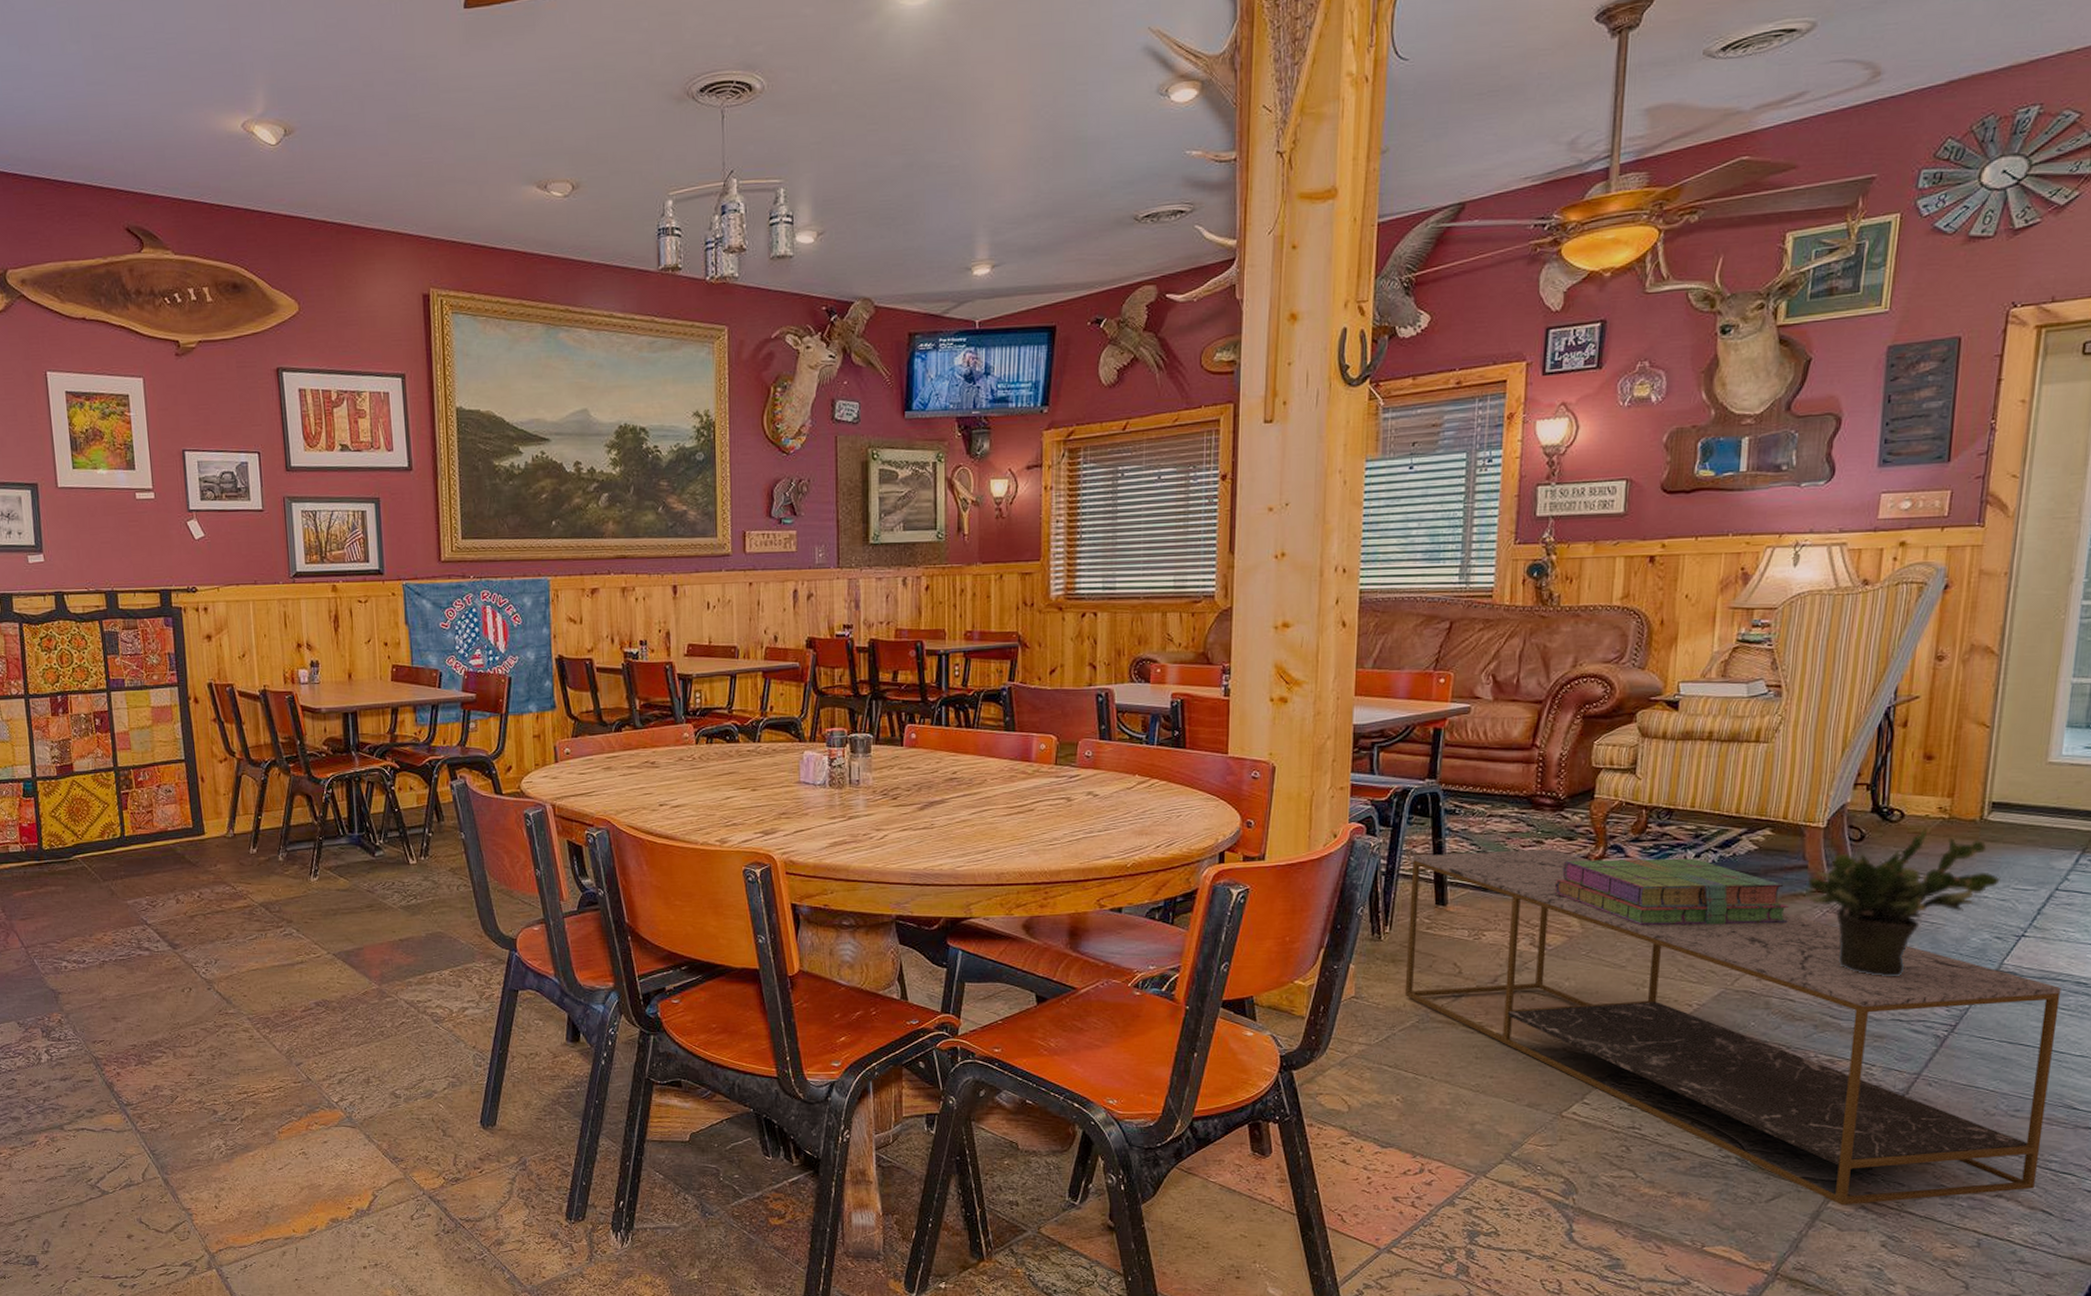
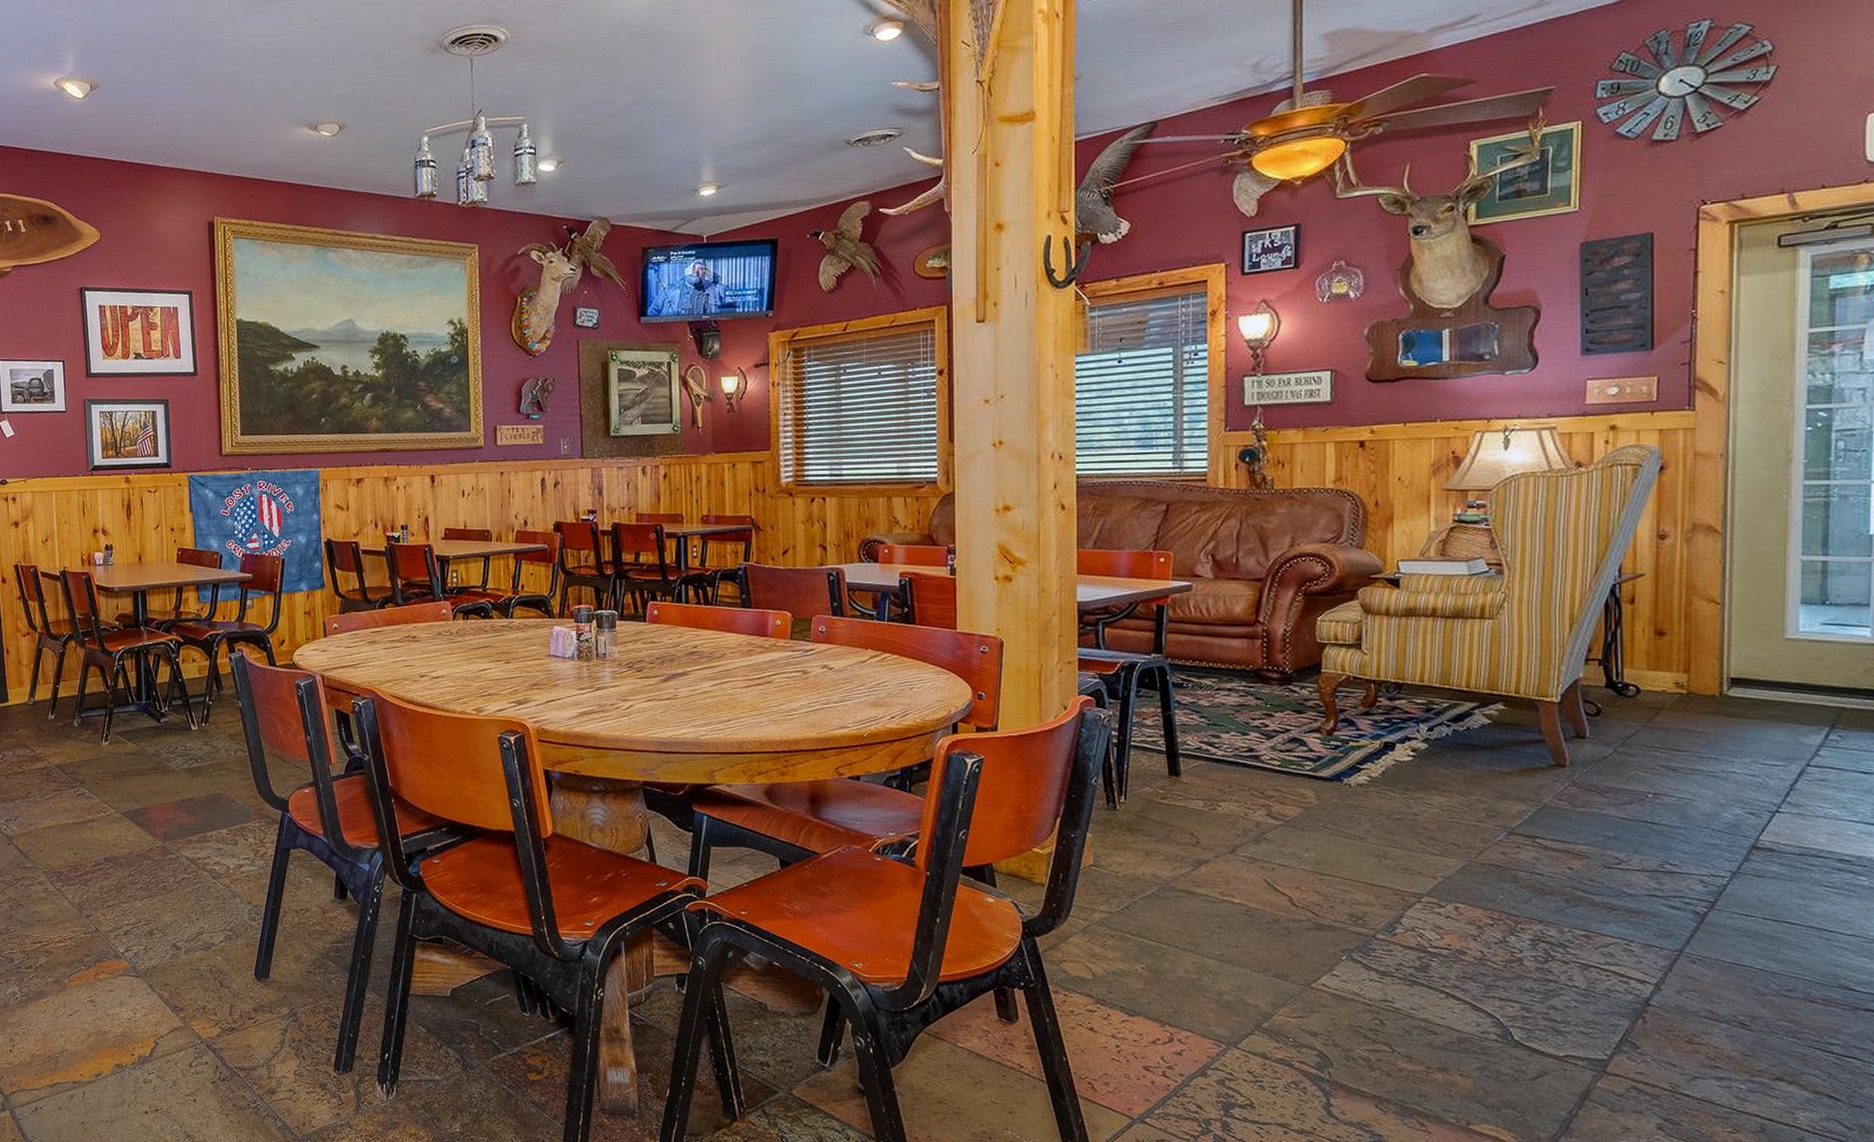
coffee table: present [1404,849,2062,1206] -> none [1143,722,1824,1086]
stack of books: present [1554,858,1790,925] -> none [1287,731,1530,798]
potted plant: present [1806,829,2000,977] -> none [1545,704,1747,852]

